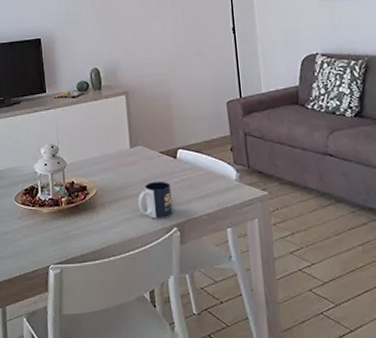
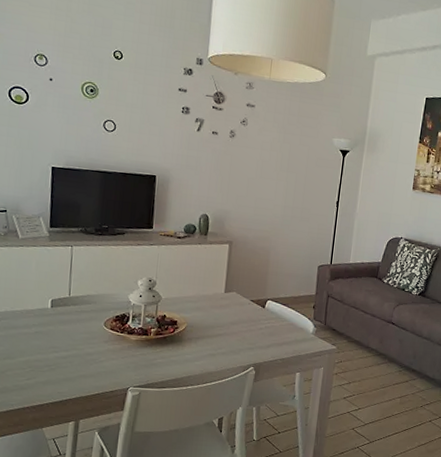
mug: present [137,181,173,219] -> none [222,325,255,358]

